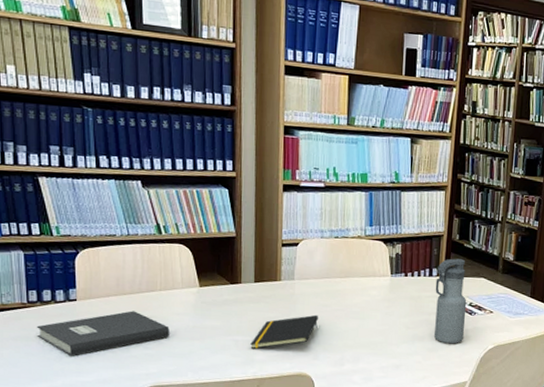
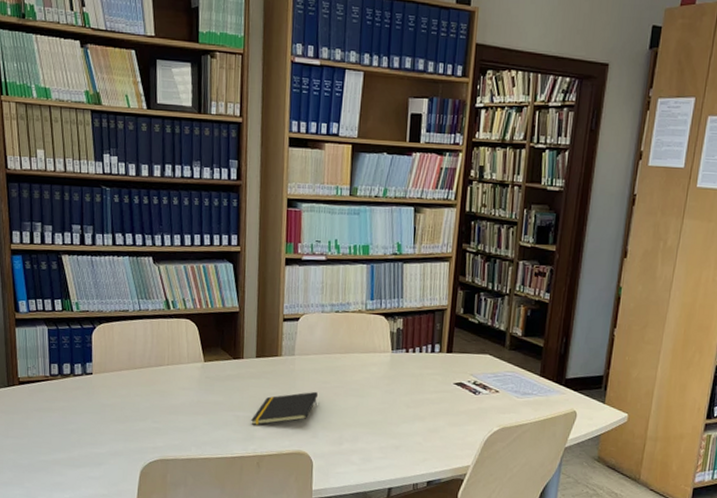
book: present [36,310,170,356] -> none [57,384,176,428]
water bottle: present [434,258,467,344] -> none [436,333,471,425]

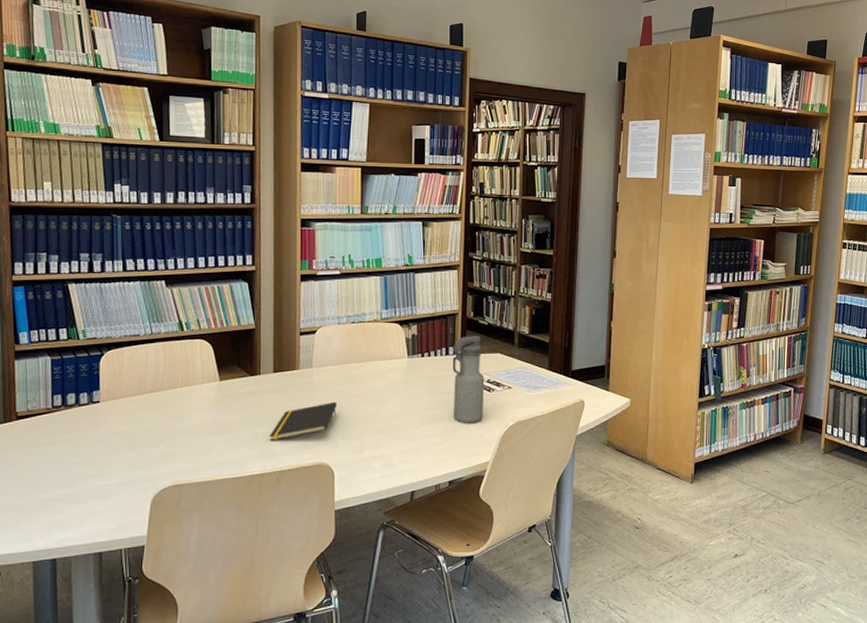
water bottle: none [436,333,471,425] -> present [452,336,485,423]

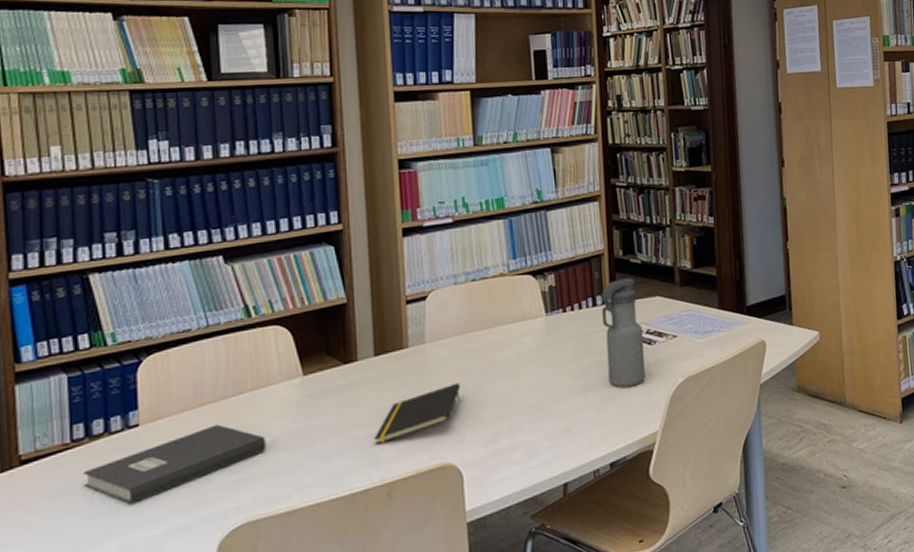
book: none [59,409,190,459] -> present [82,424,266,505]

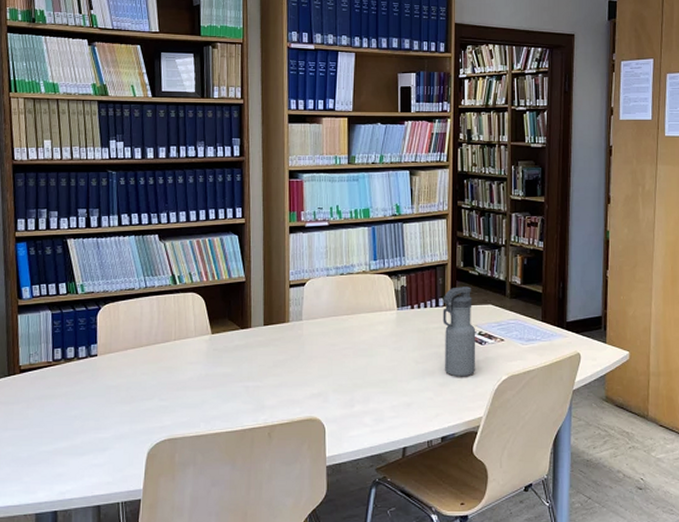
book: present [82,424,266,505] -> none [59,362,183,413]
notepad: present [374,382,461,444] -> none [261,354,328,394]

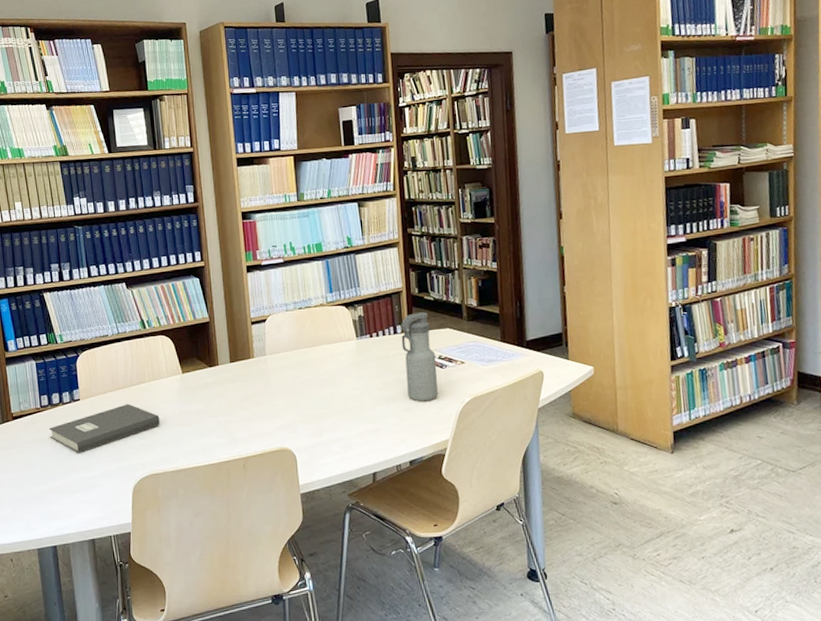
book: none [59,362,183,413] -> present [48,404,160,453]

